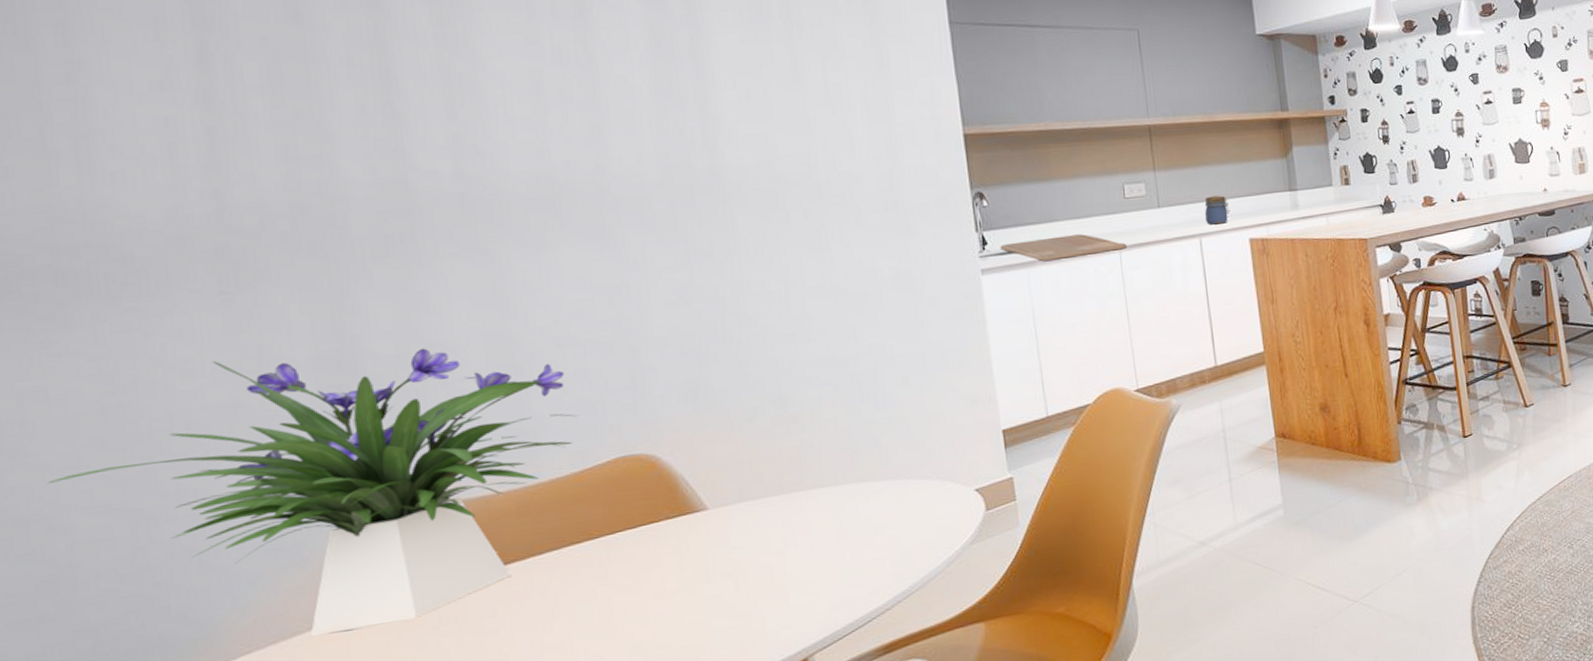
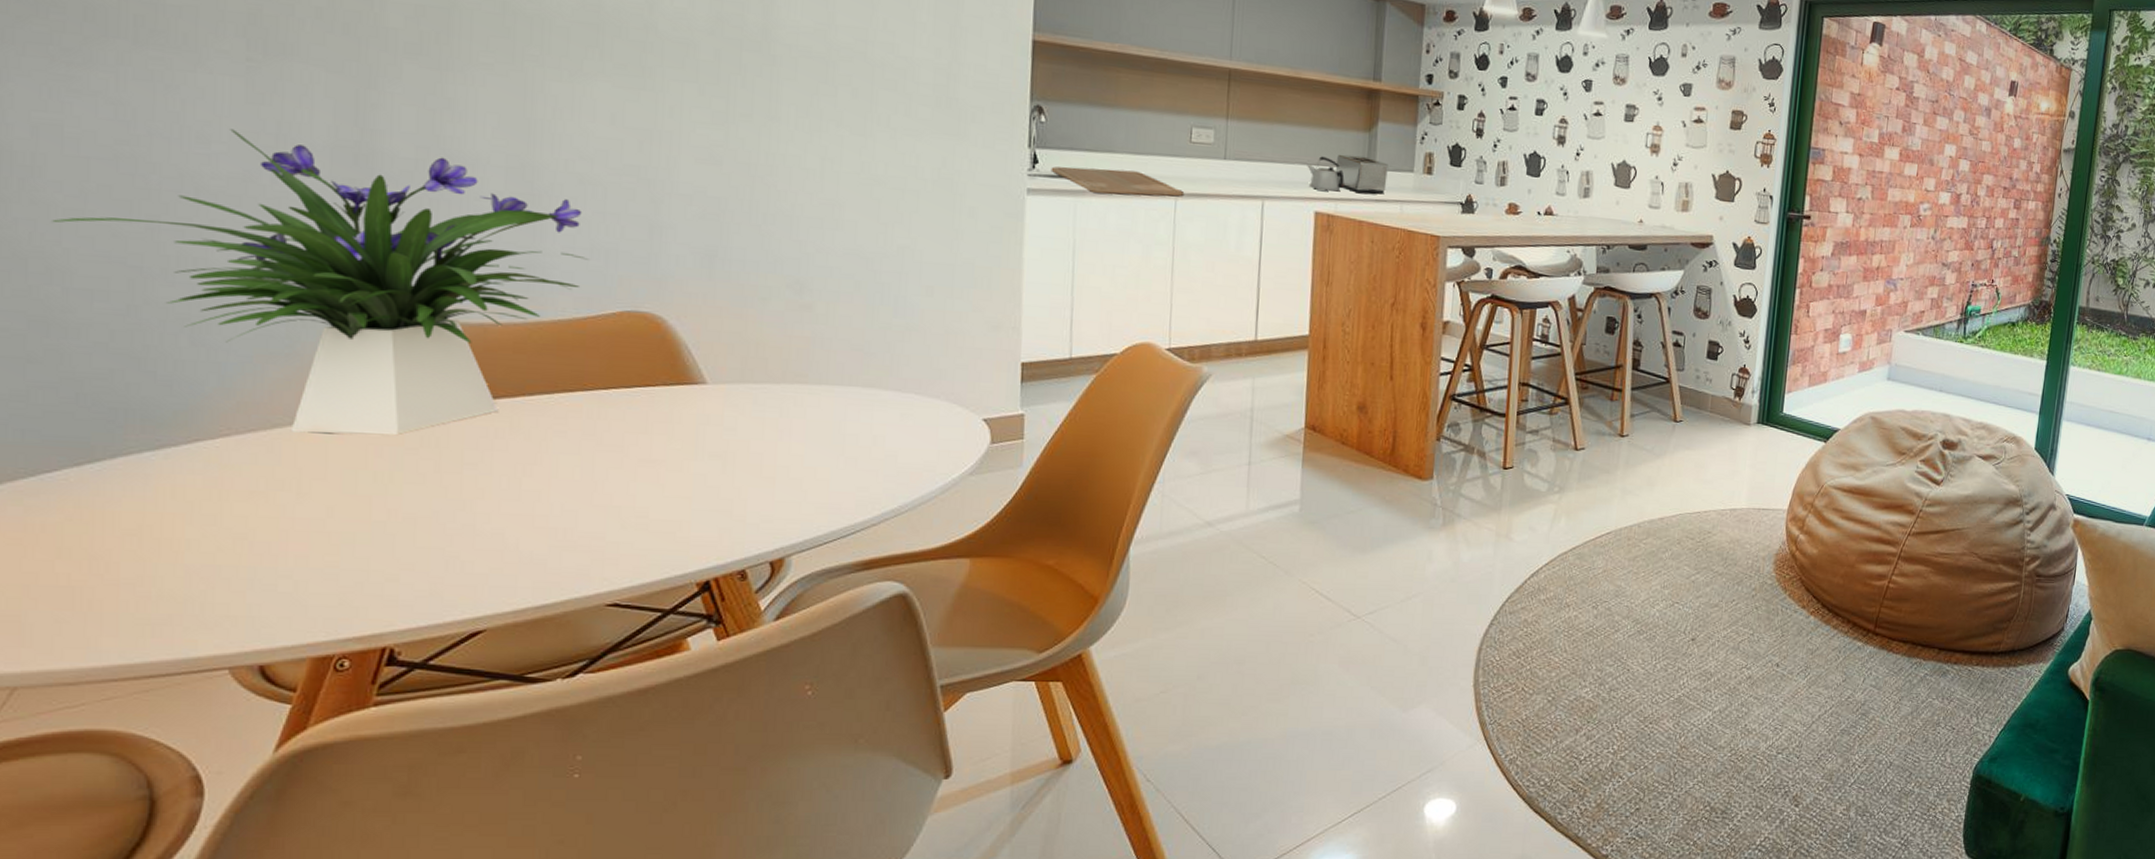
jar: present [1204,195,1230,225] -> none [1272,158,1300,190]
kettle: none [1235,187,1272,220] -> present [1307,156,1345,192]
toaster: none [1261,180,1311,215] -> present [1335,154,1388,194]

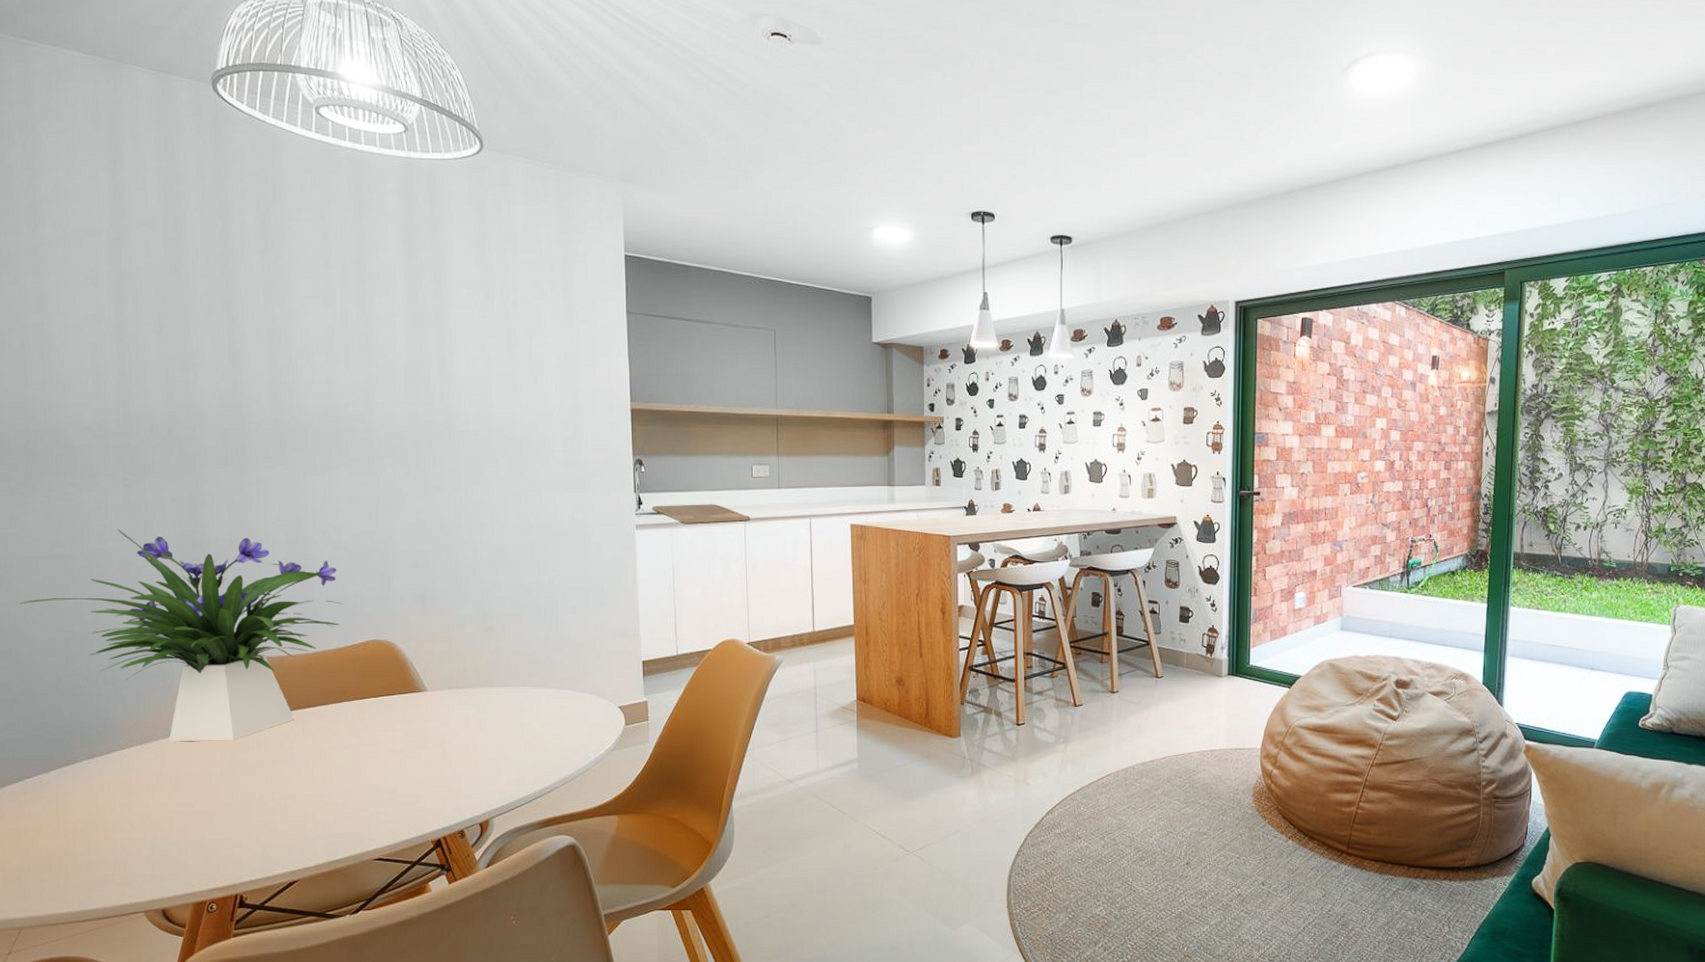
kettle: present [1307,156,1345,192] -> none [842,479,871,507]
toaster: present [1335,154,1388,194] -> none [863,476,905,507]

